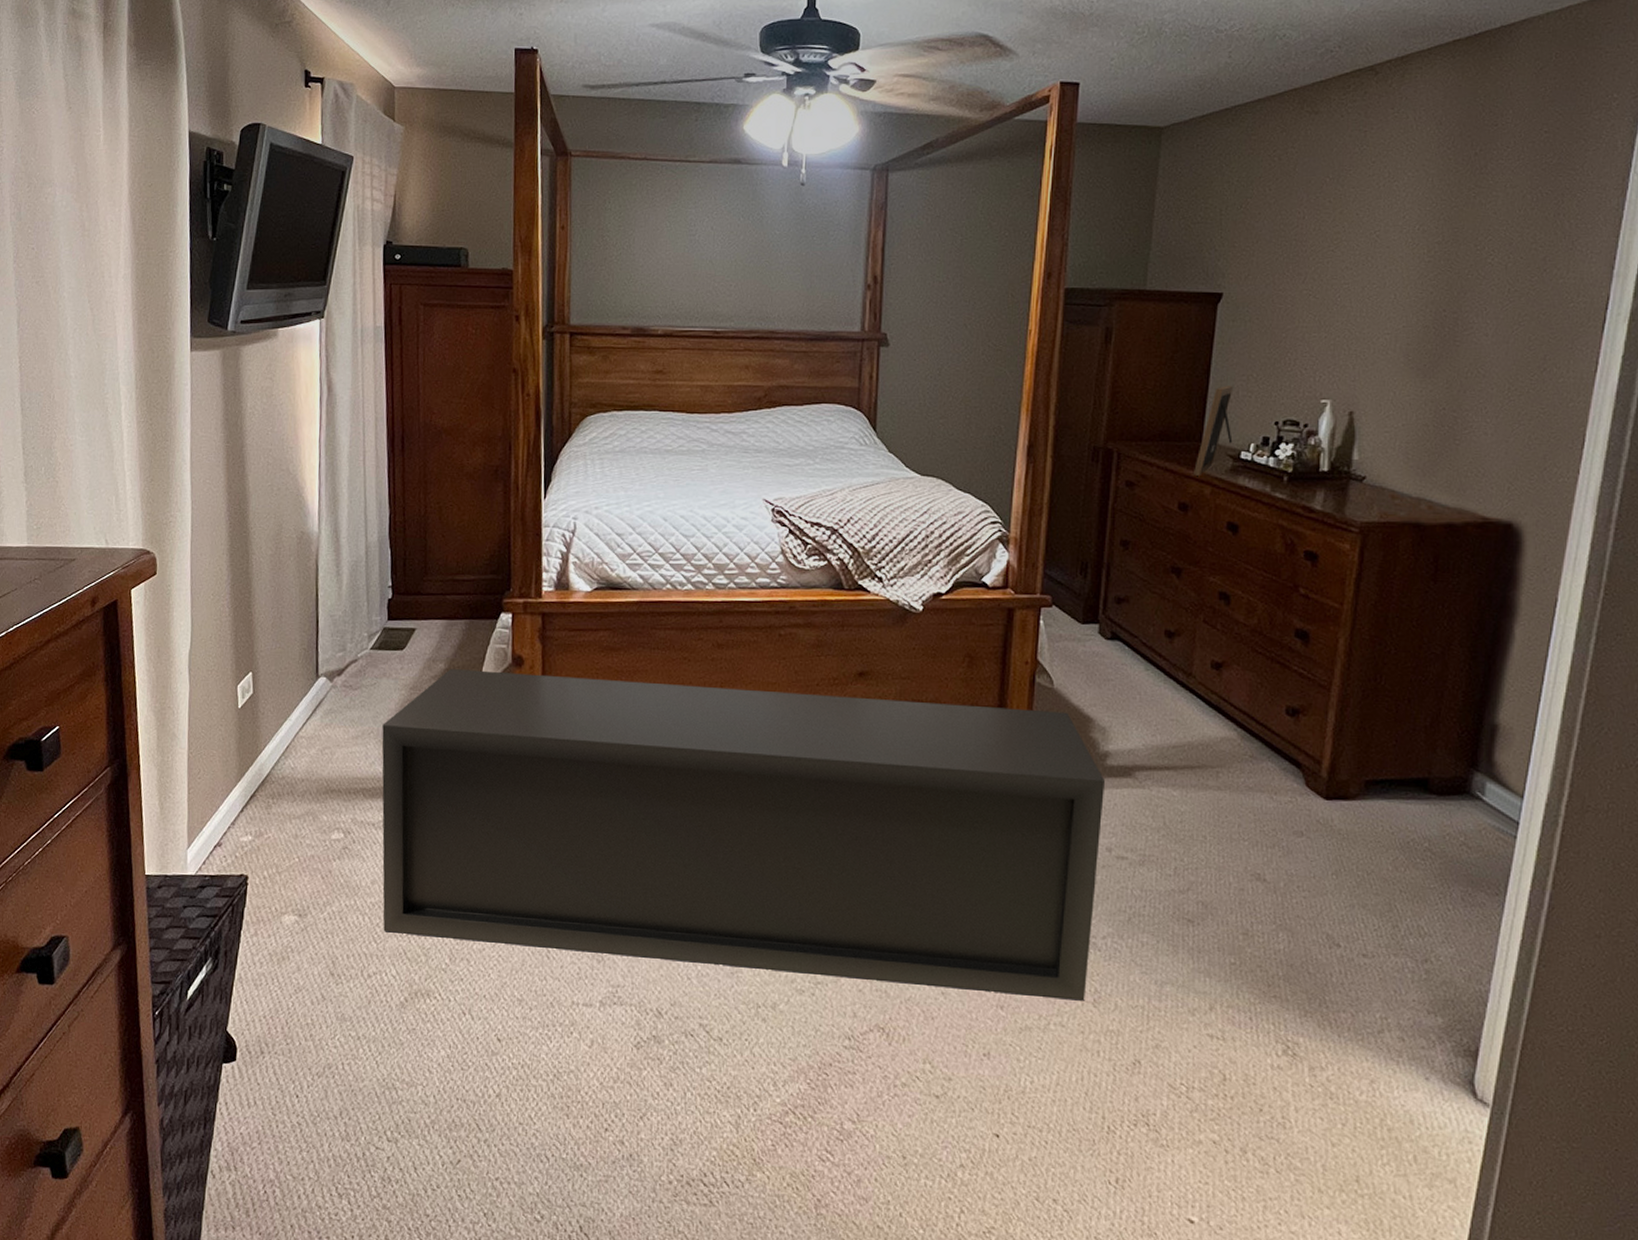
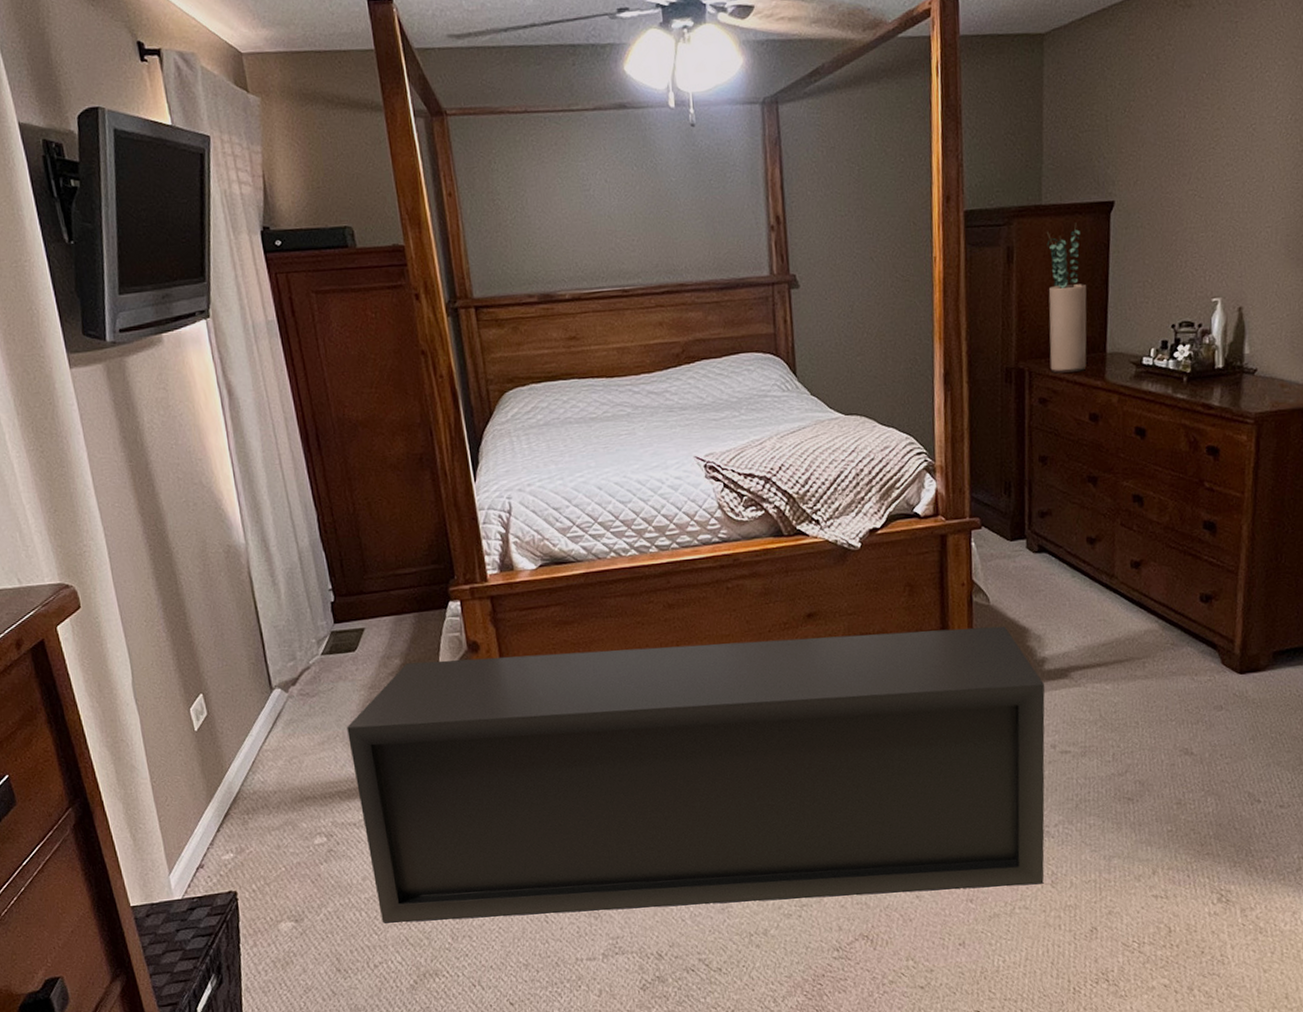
vase: none [1141,310,1186,458] -> present [1046,222,1087,373]
picture frame: present [1192,386,1234,476] -> none [1100,293,1134,386]

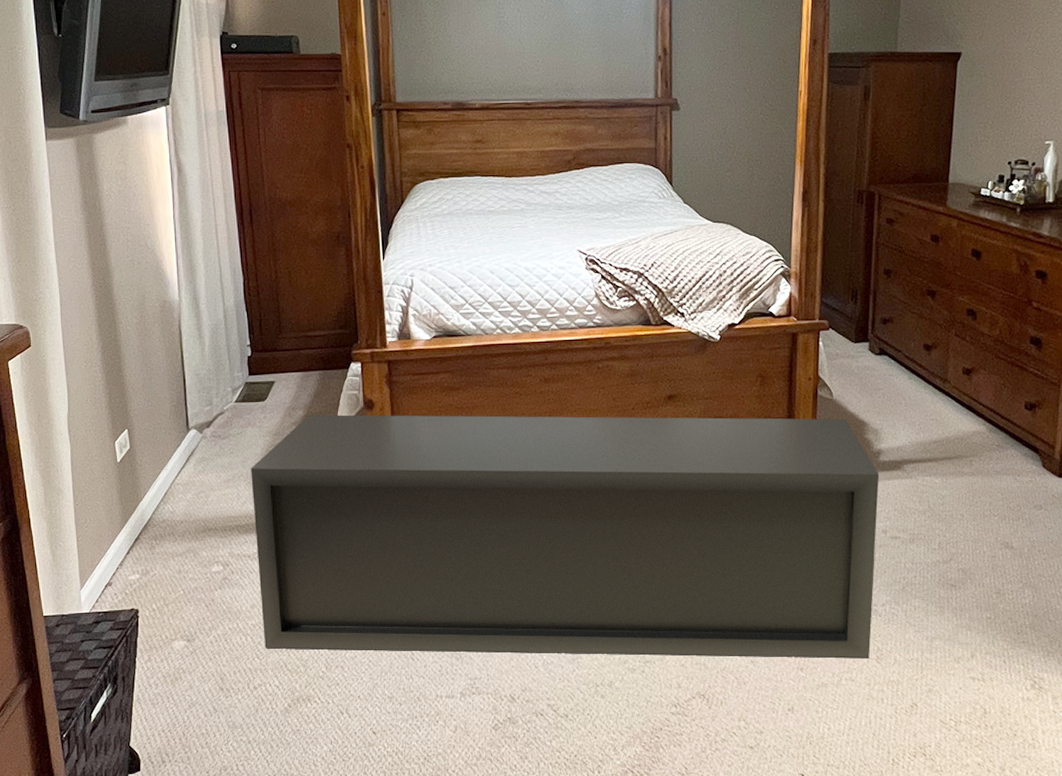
vase: present [1046,222,1087,373] -> none [898,69,933,198]

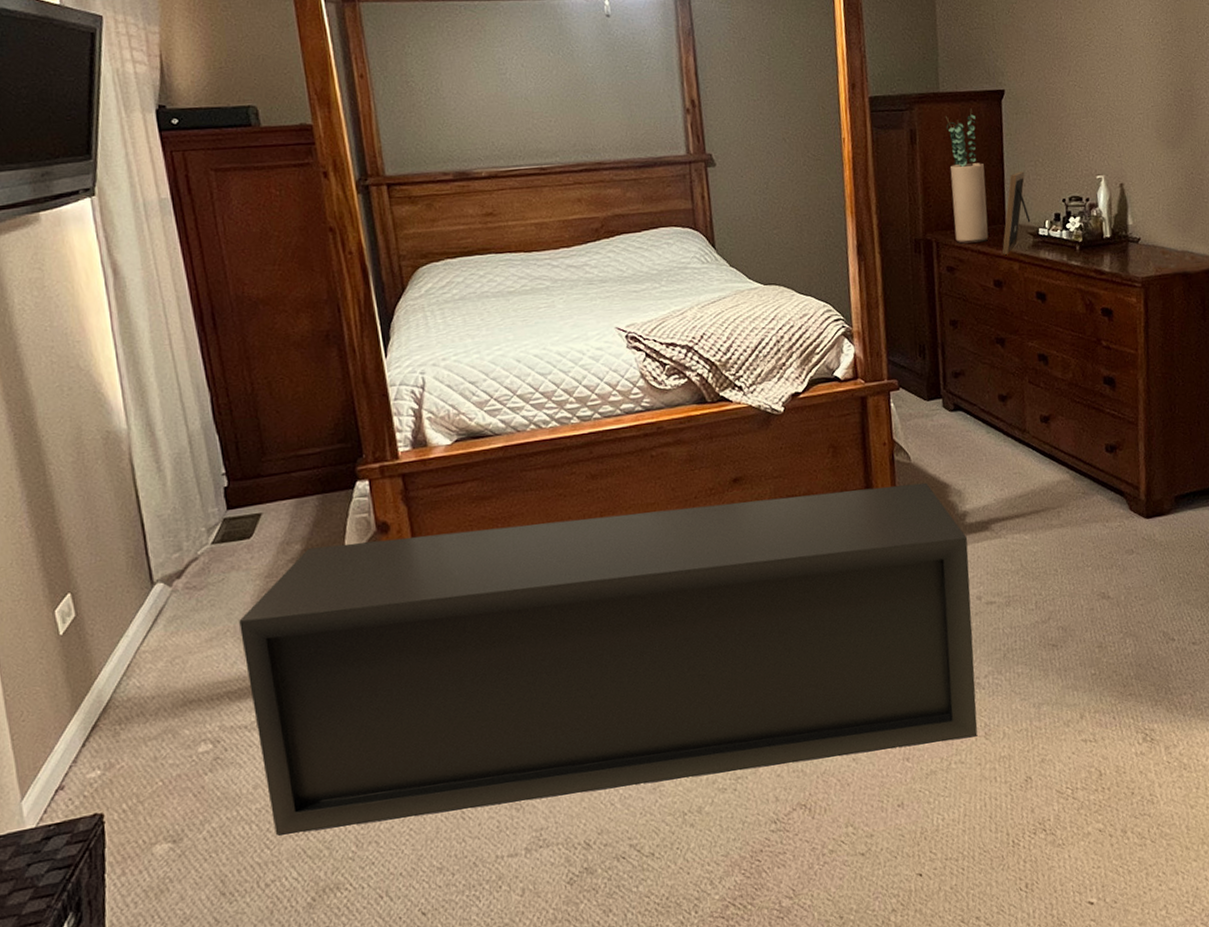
vase: none [898,69,933,198] -> present [945,108,989,244]
picture frame: none [942,132,974,211] -> present [1002,171,1031,255]

